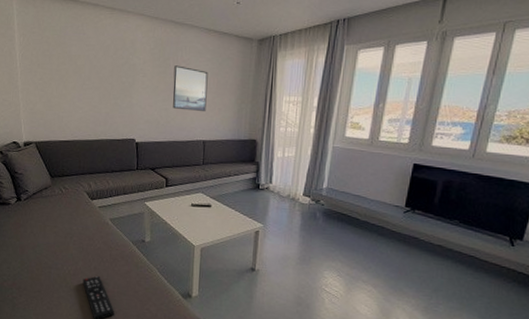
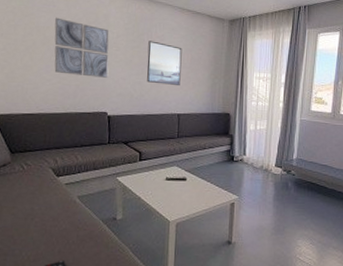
wall art: none [84,45,136,105] -> present [54,17,110,78]

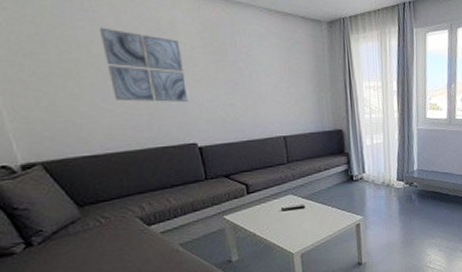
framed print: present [147,41,182,85] -> none [233,52,281,104]

